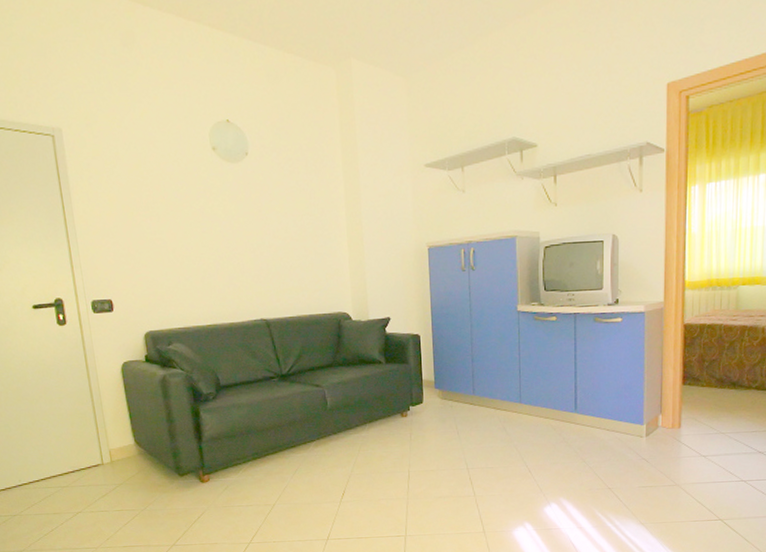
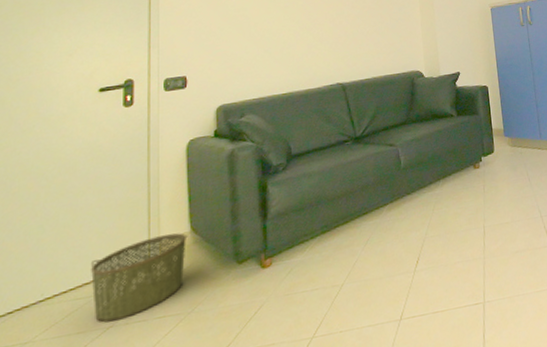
basket: none [54,444,134,509] -> present [91,232,188,323]

